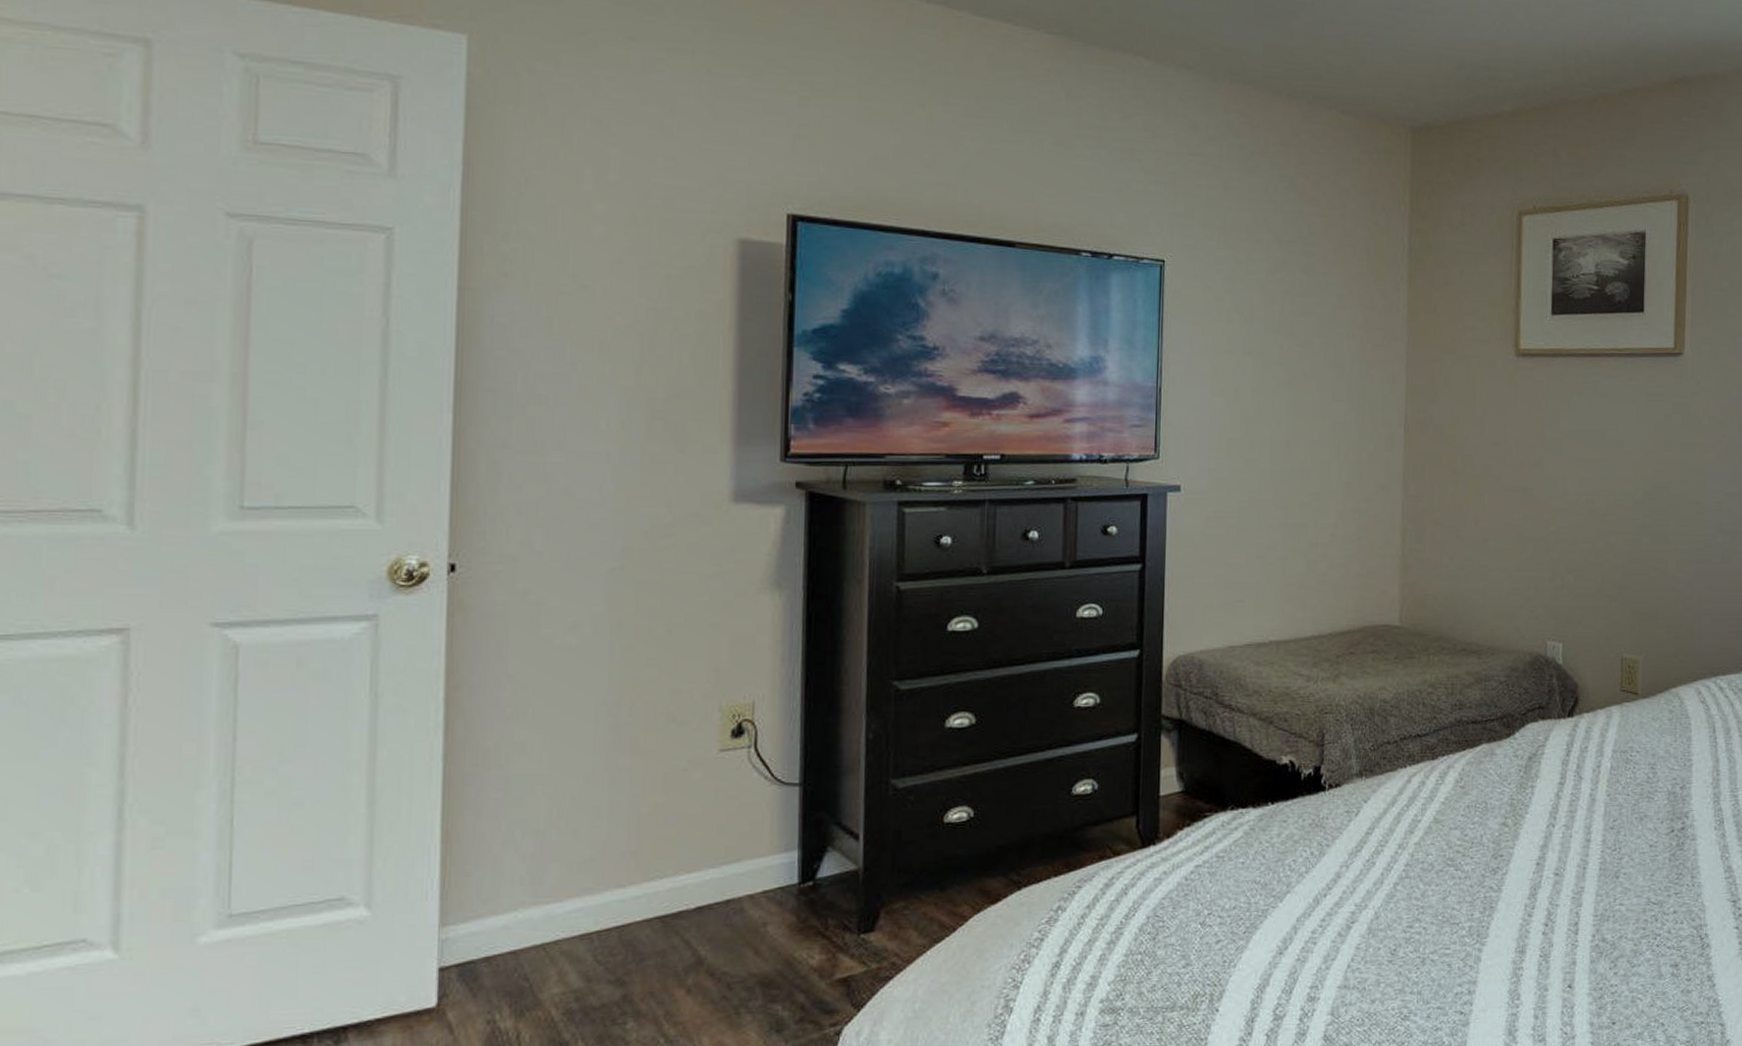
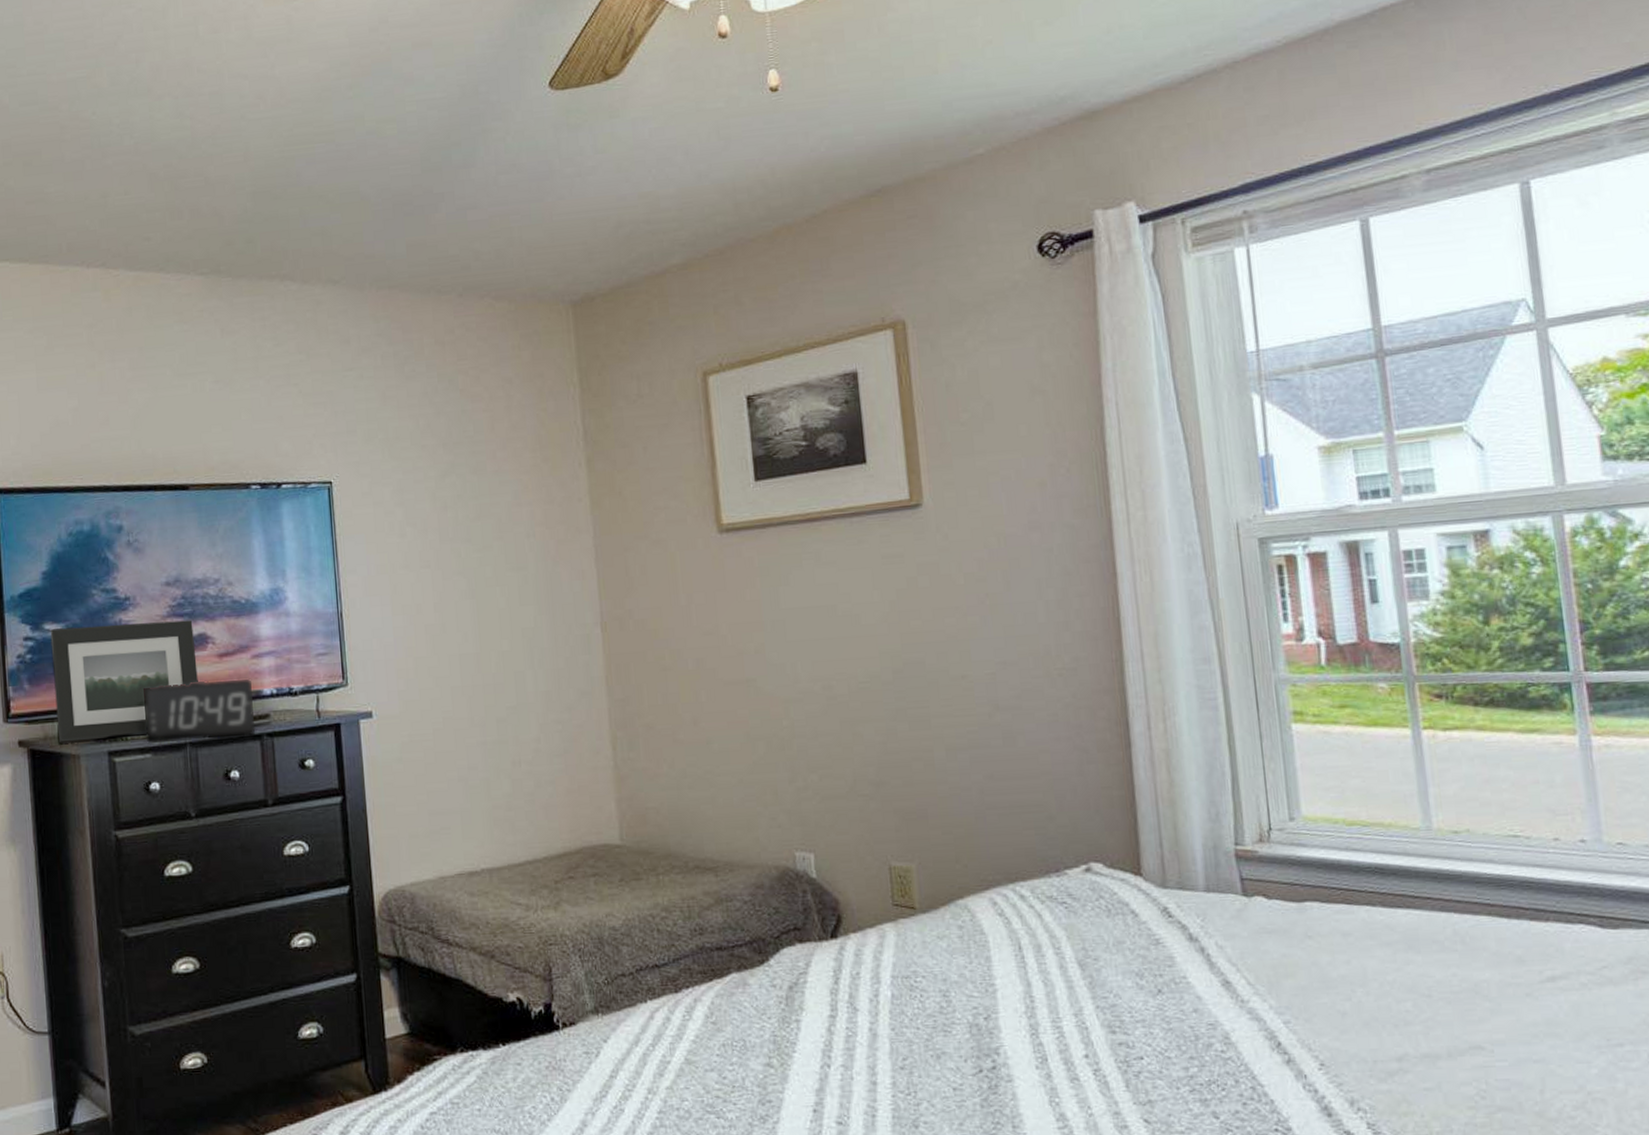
picture frame: none [842,370,1005,490] -> present [50,620,198,744]
alarm clock: none [941,439,1062,498] -> present [143,678,256,743]

